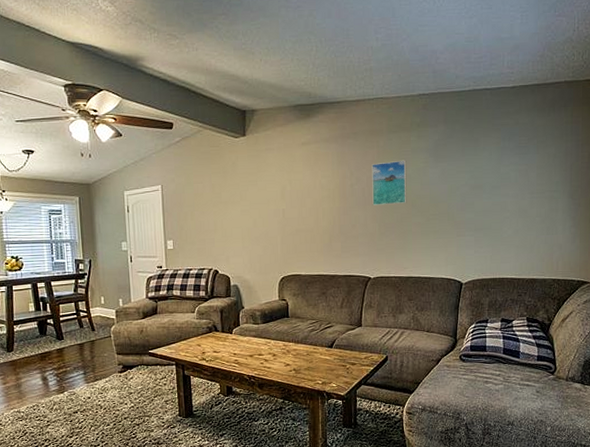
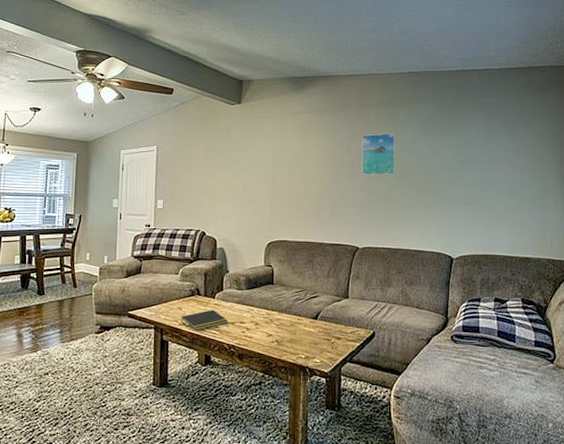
notepad: none [200,344,247,364] -> present [181,309,228,330]

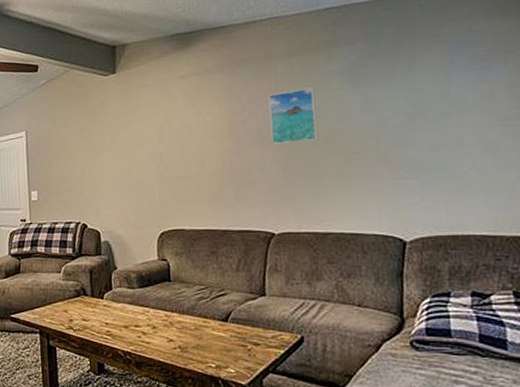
notepad: present [181,309,228,330] -> none [67,311,121,335]

